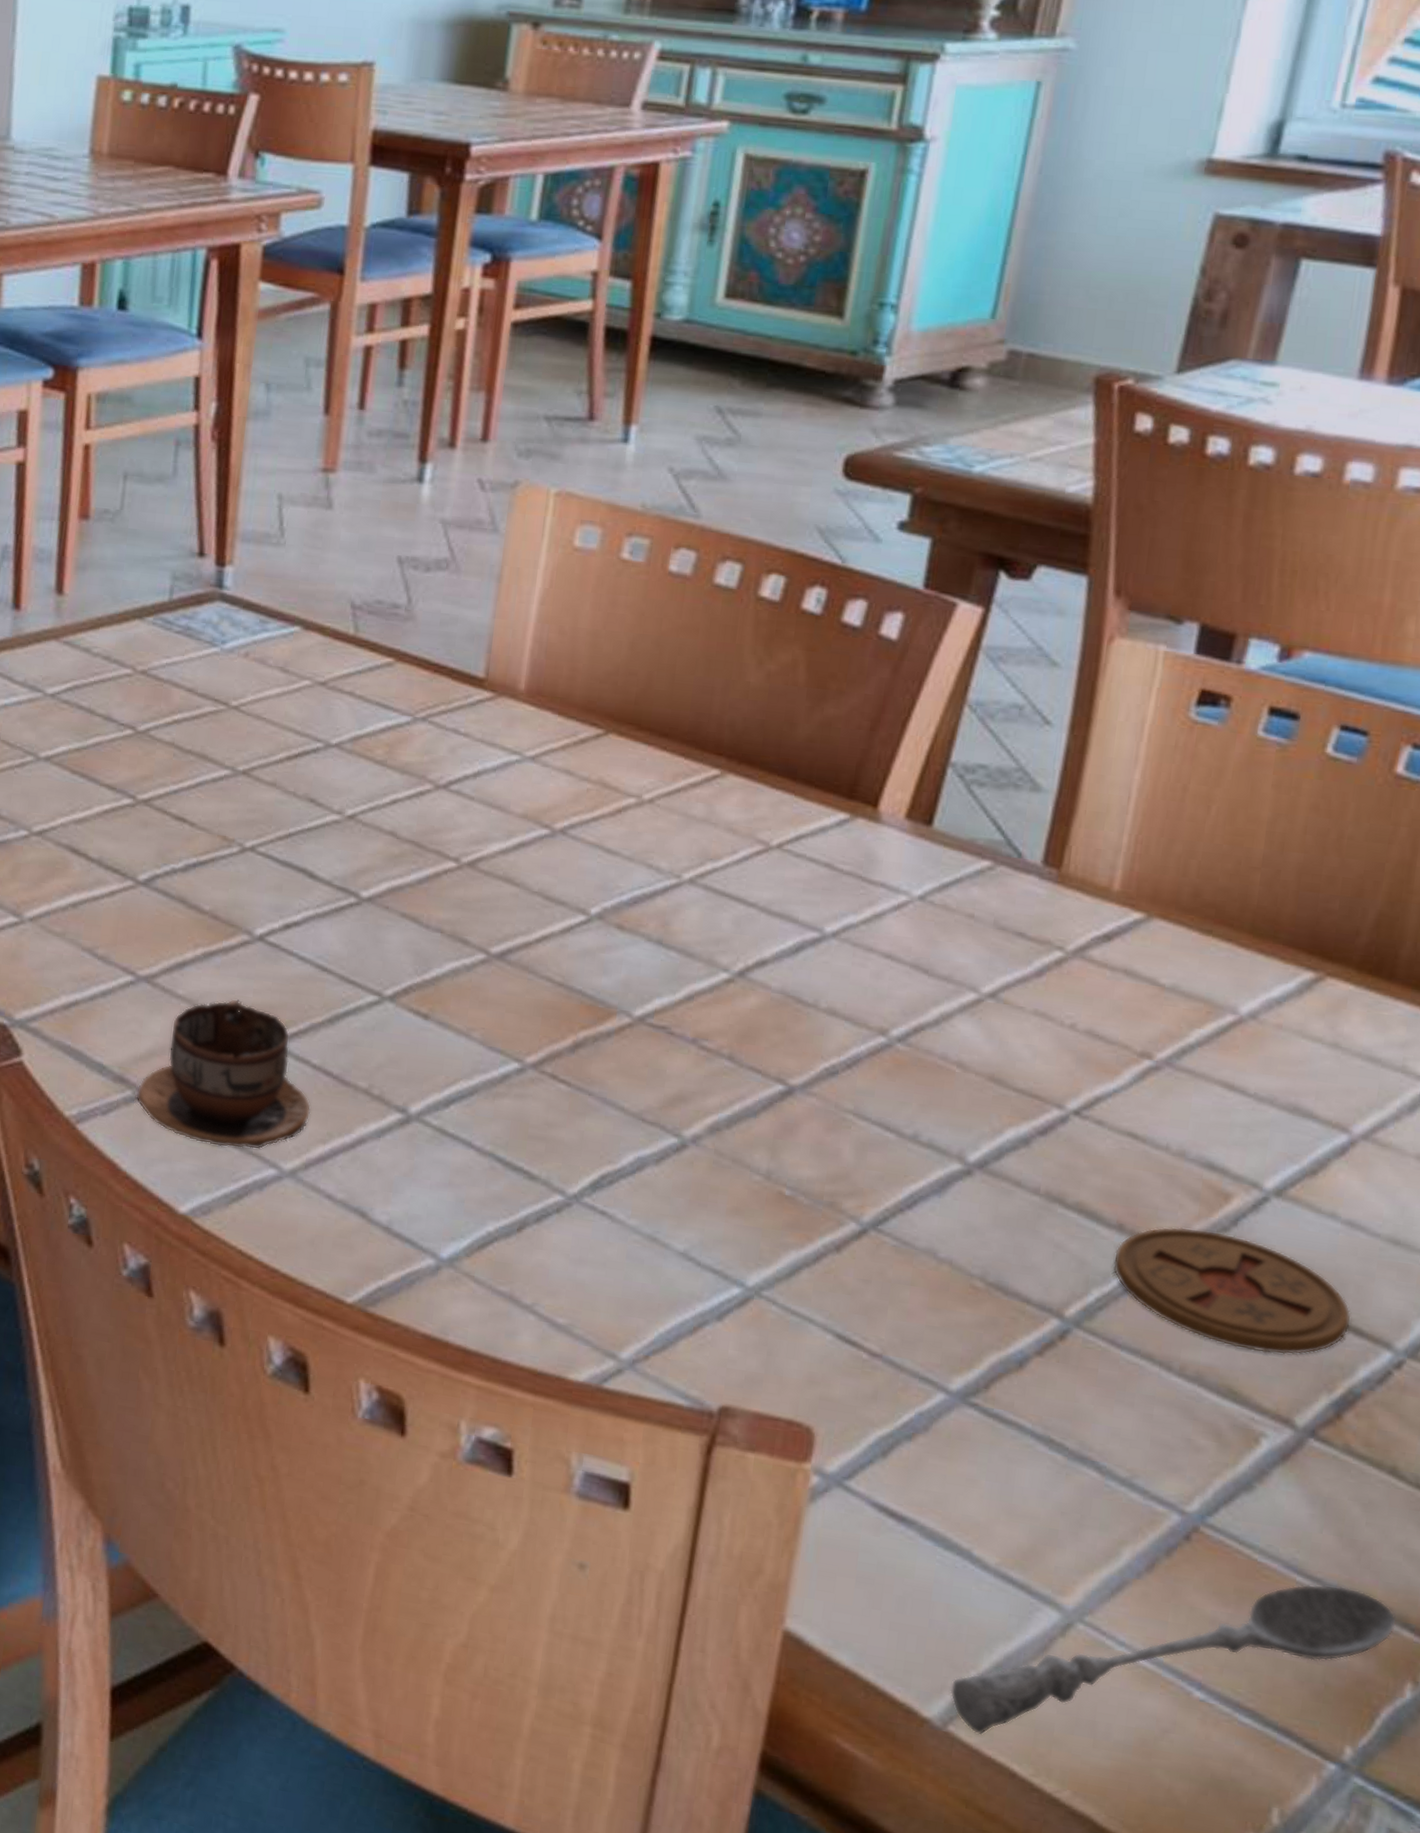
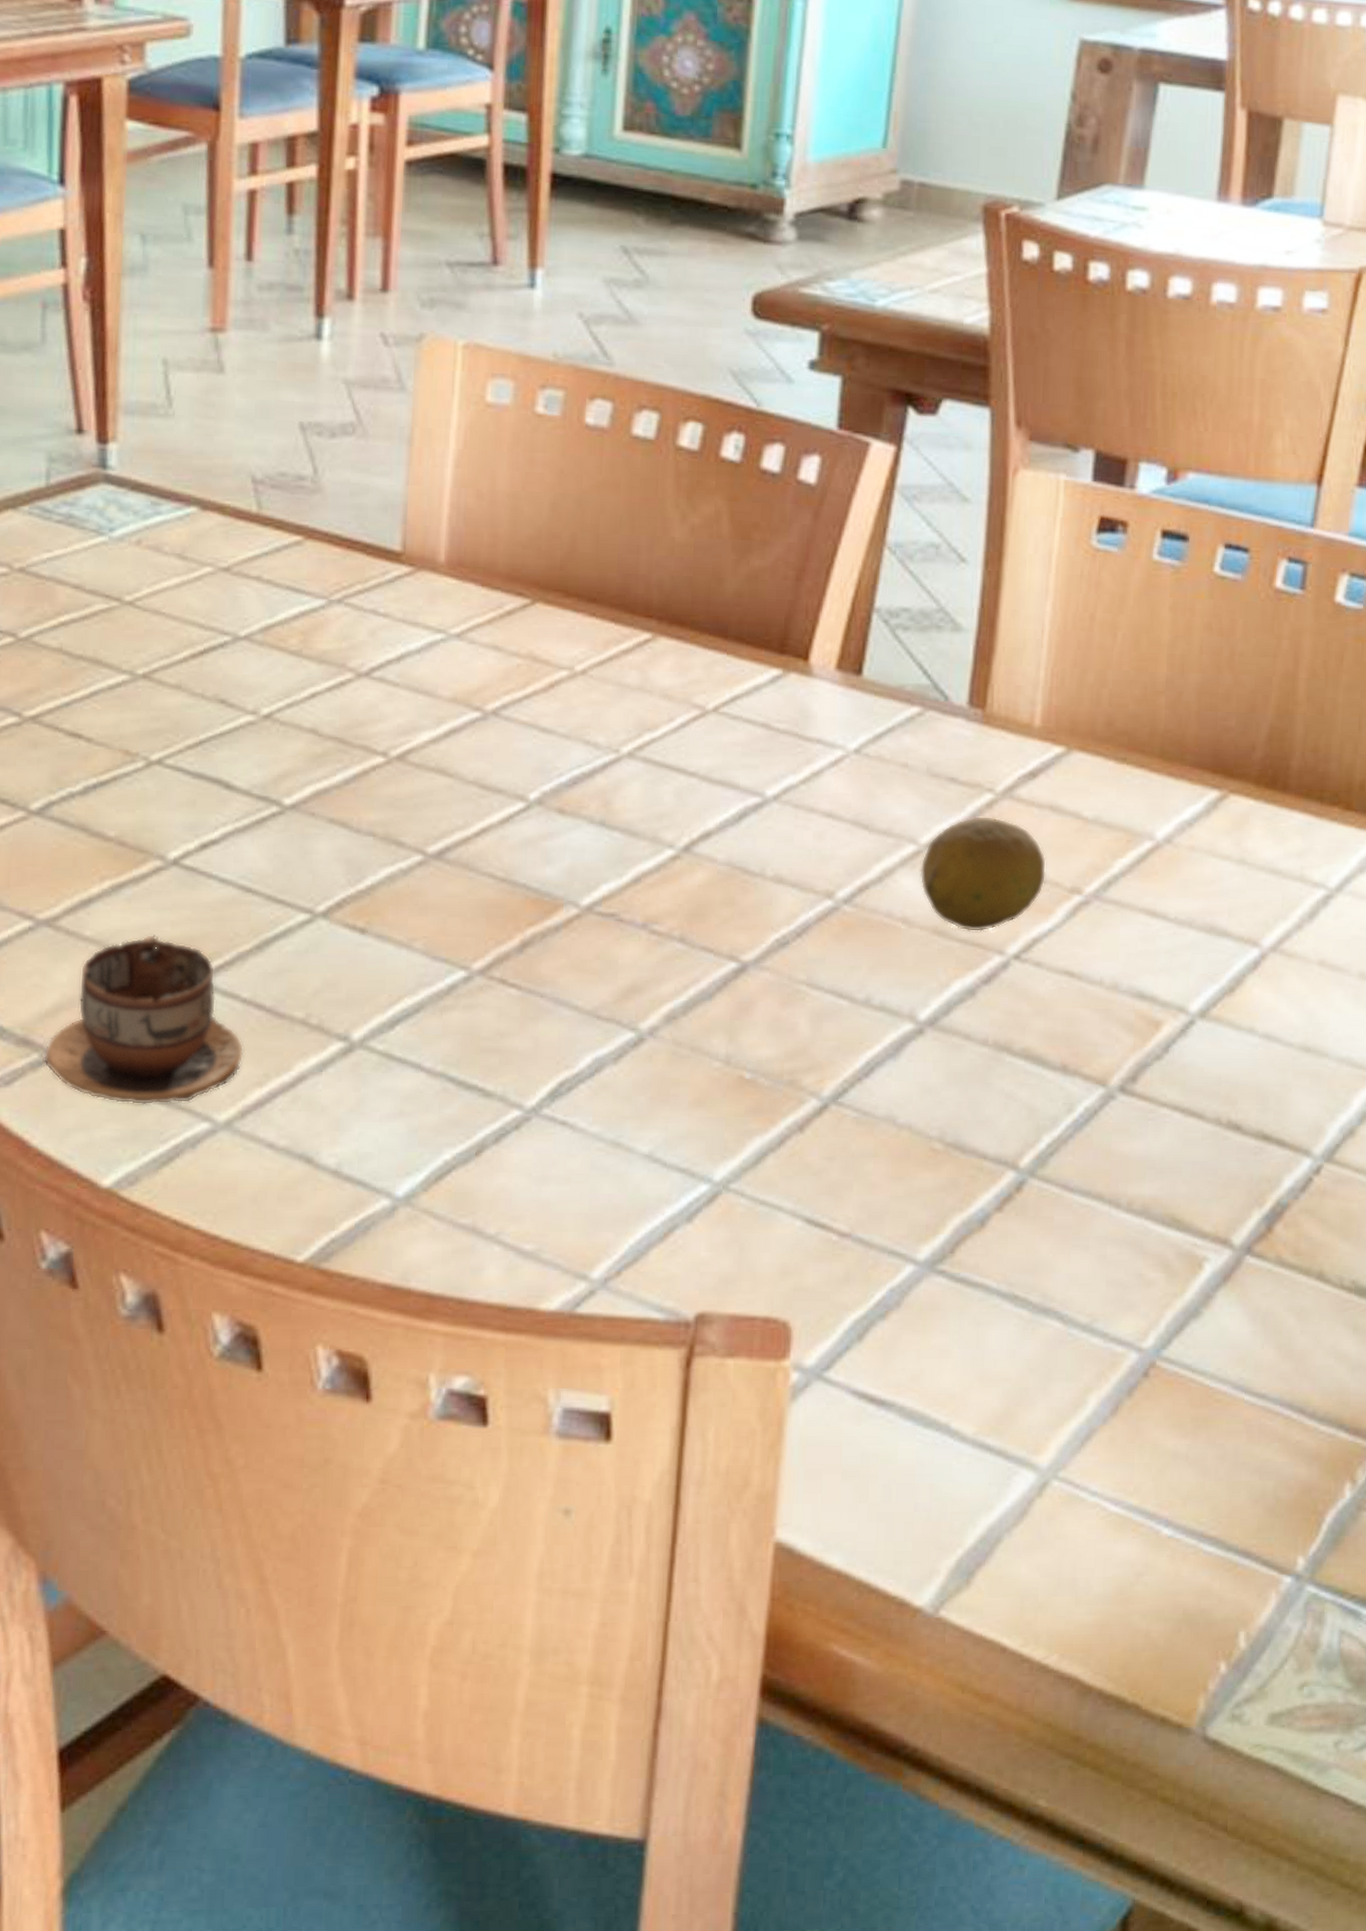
soupspoon: present [950,1584,1395,1736] -> none [939,1398,1333,1615]
fruit: none [978,972,1116,1084] -> present [920,815,1047,932]
coaster: present [1112,1226,1351,1355] -> none [1060,1060,1274,1176]

